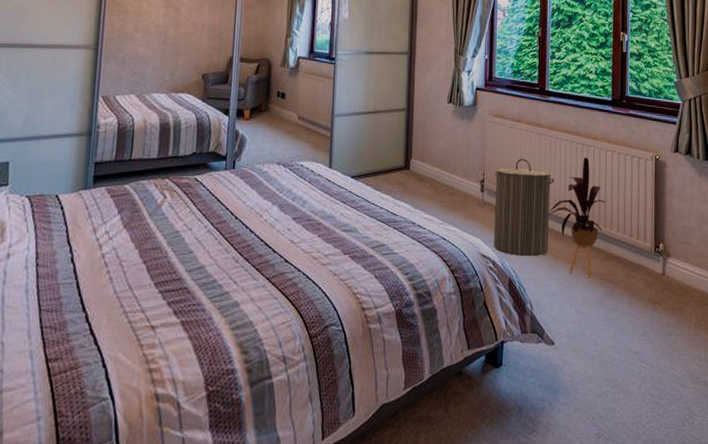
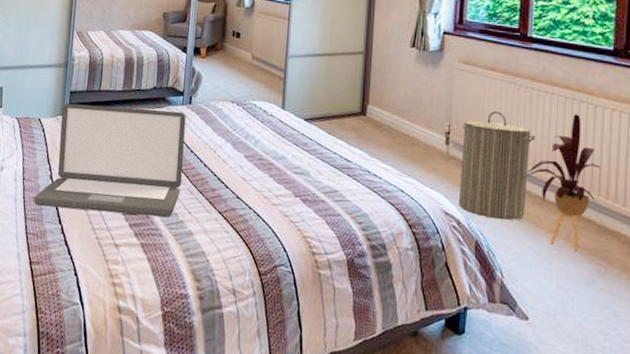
laptop: none [50,175,230,294] -> present [33,103,186,218]

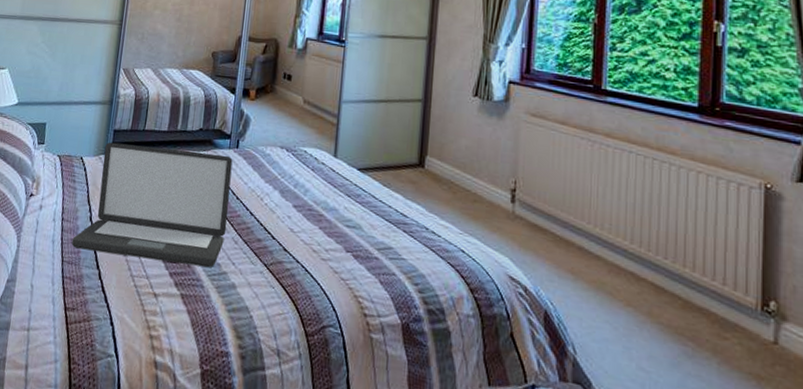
laundry hamper: present [459,110,535,221] -> none [526,168,611,290]
house plant: present [521,114,601,252] -> none [595,175,686,330]

